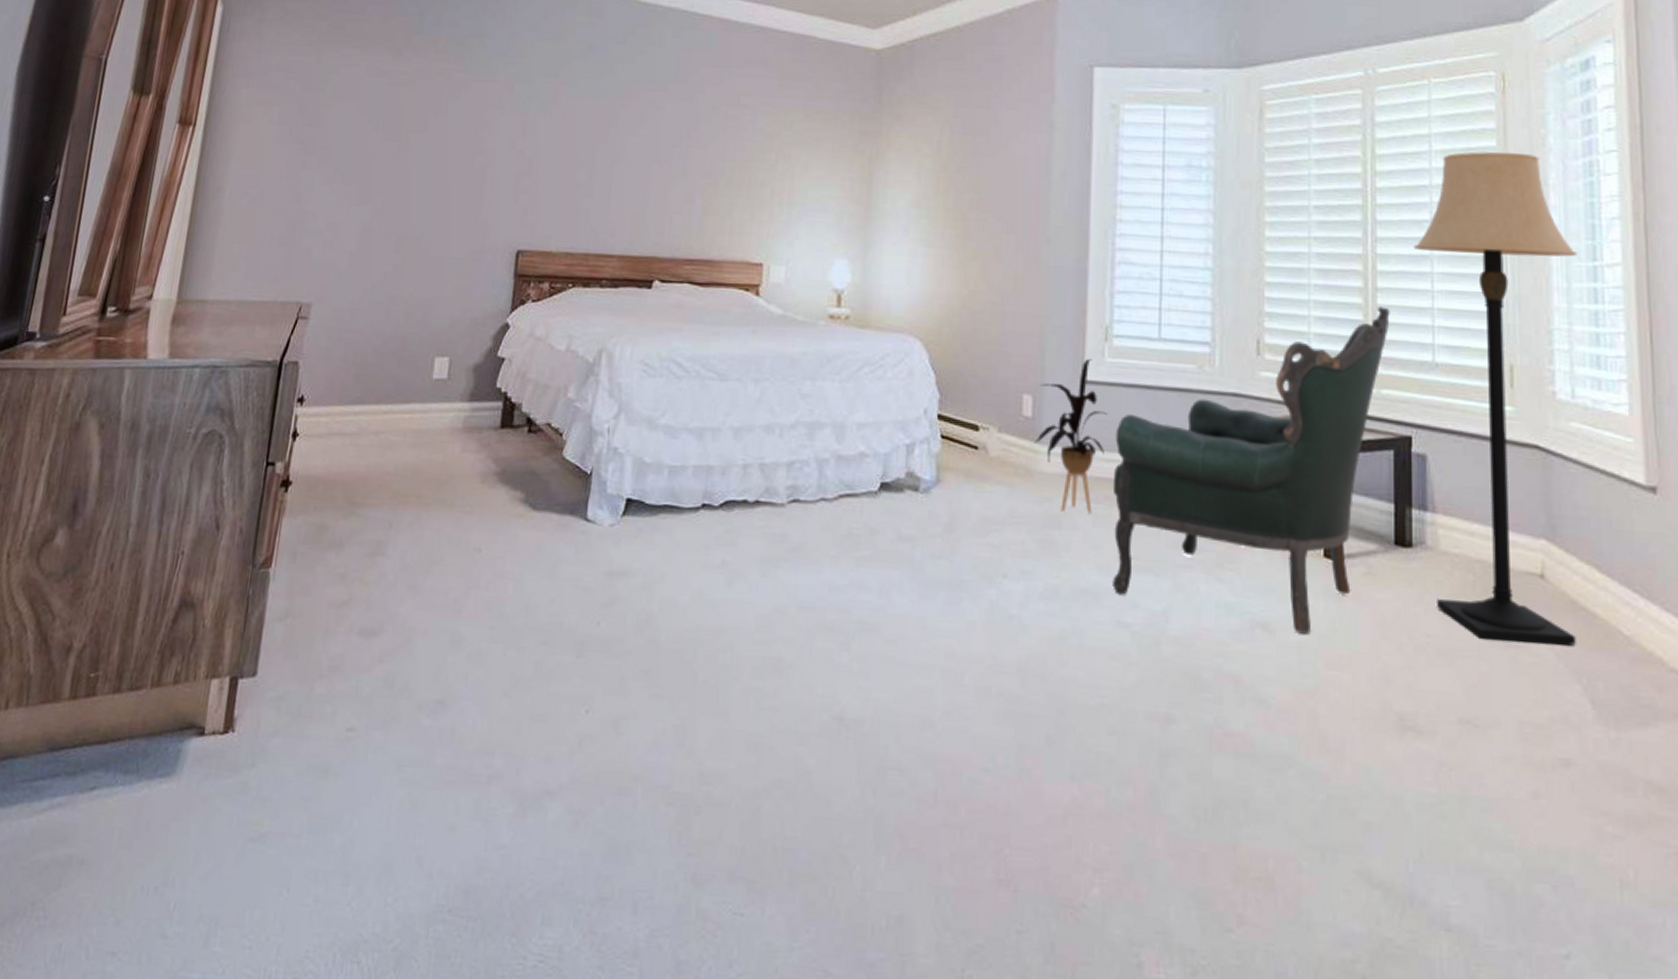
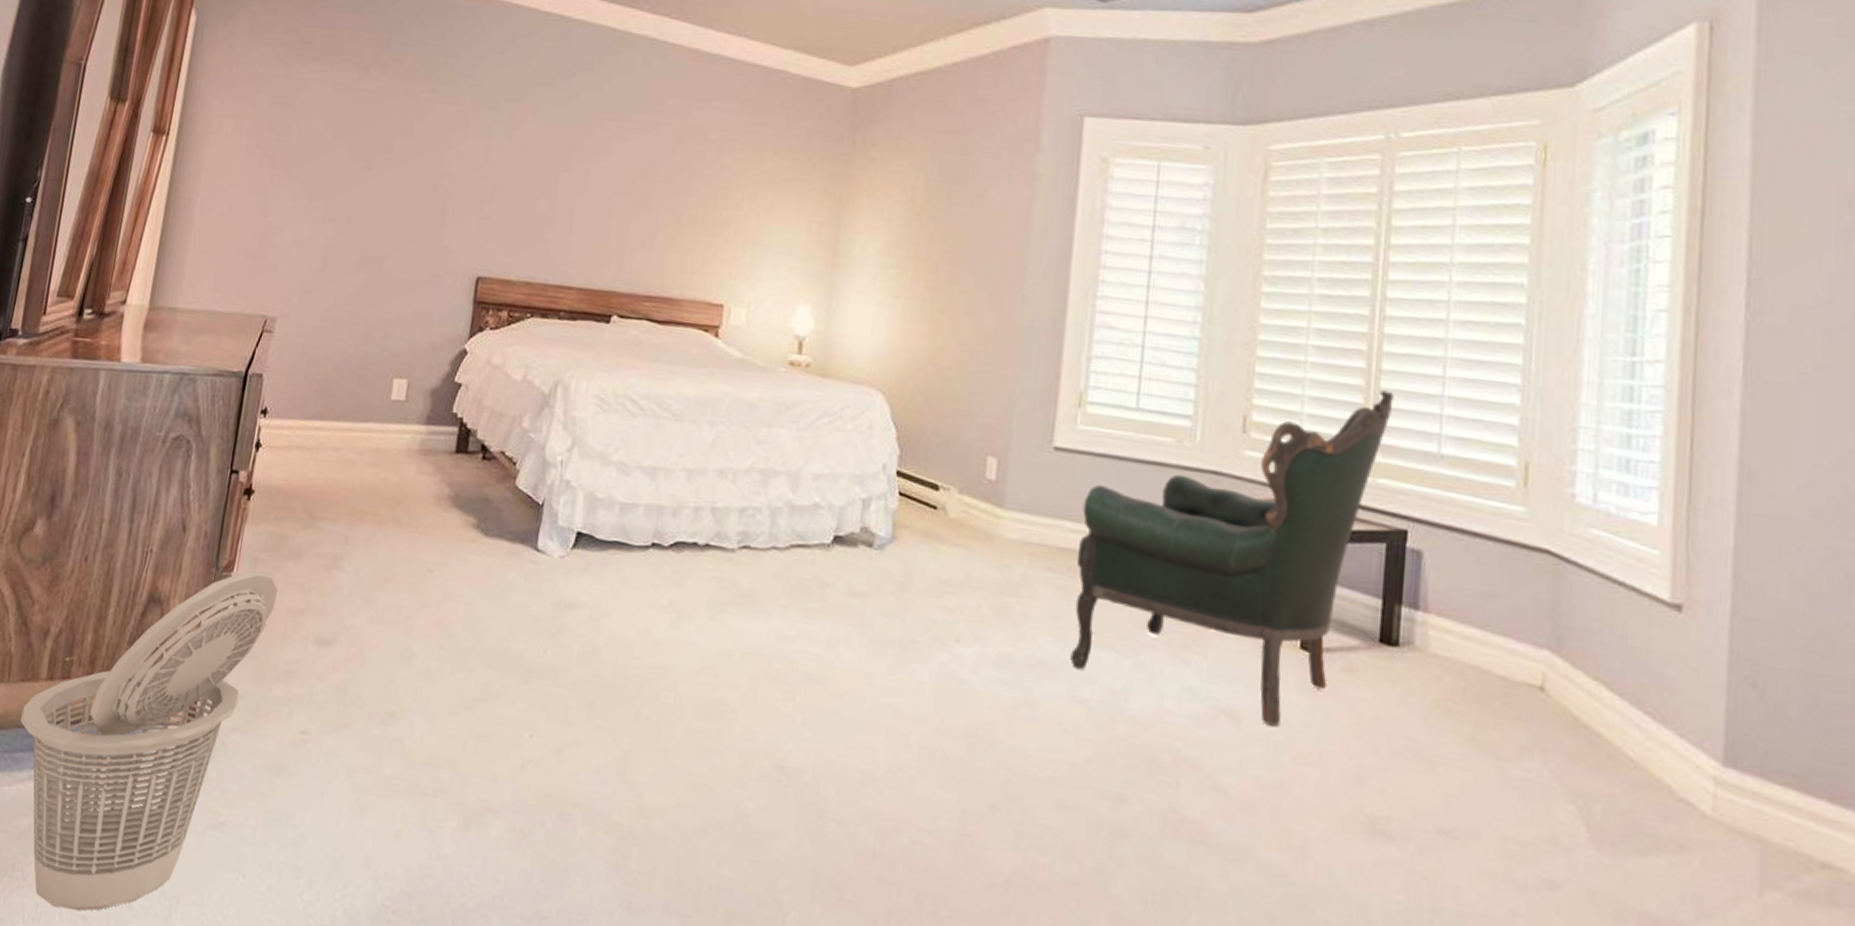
laundry basket: none [40,565,319,947] -> present [20,570,278,911]
house plant: present [1035,358,1107,514] -> none [997,424,1076,584]
lamp: present [1413,151,1577,646] -> none [1421,229,1614,765]

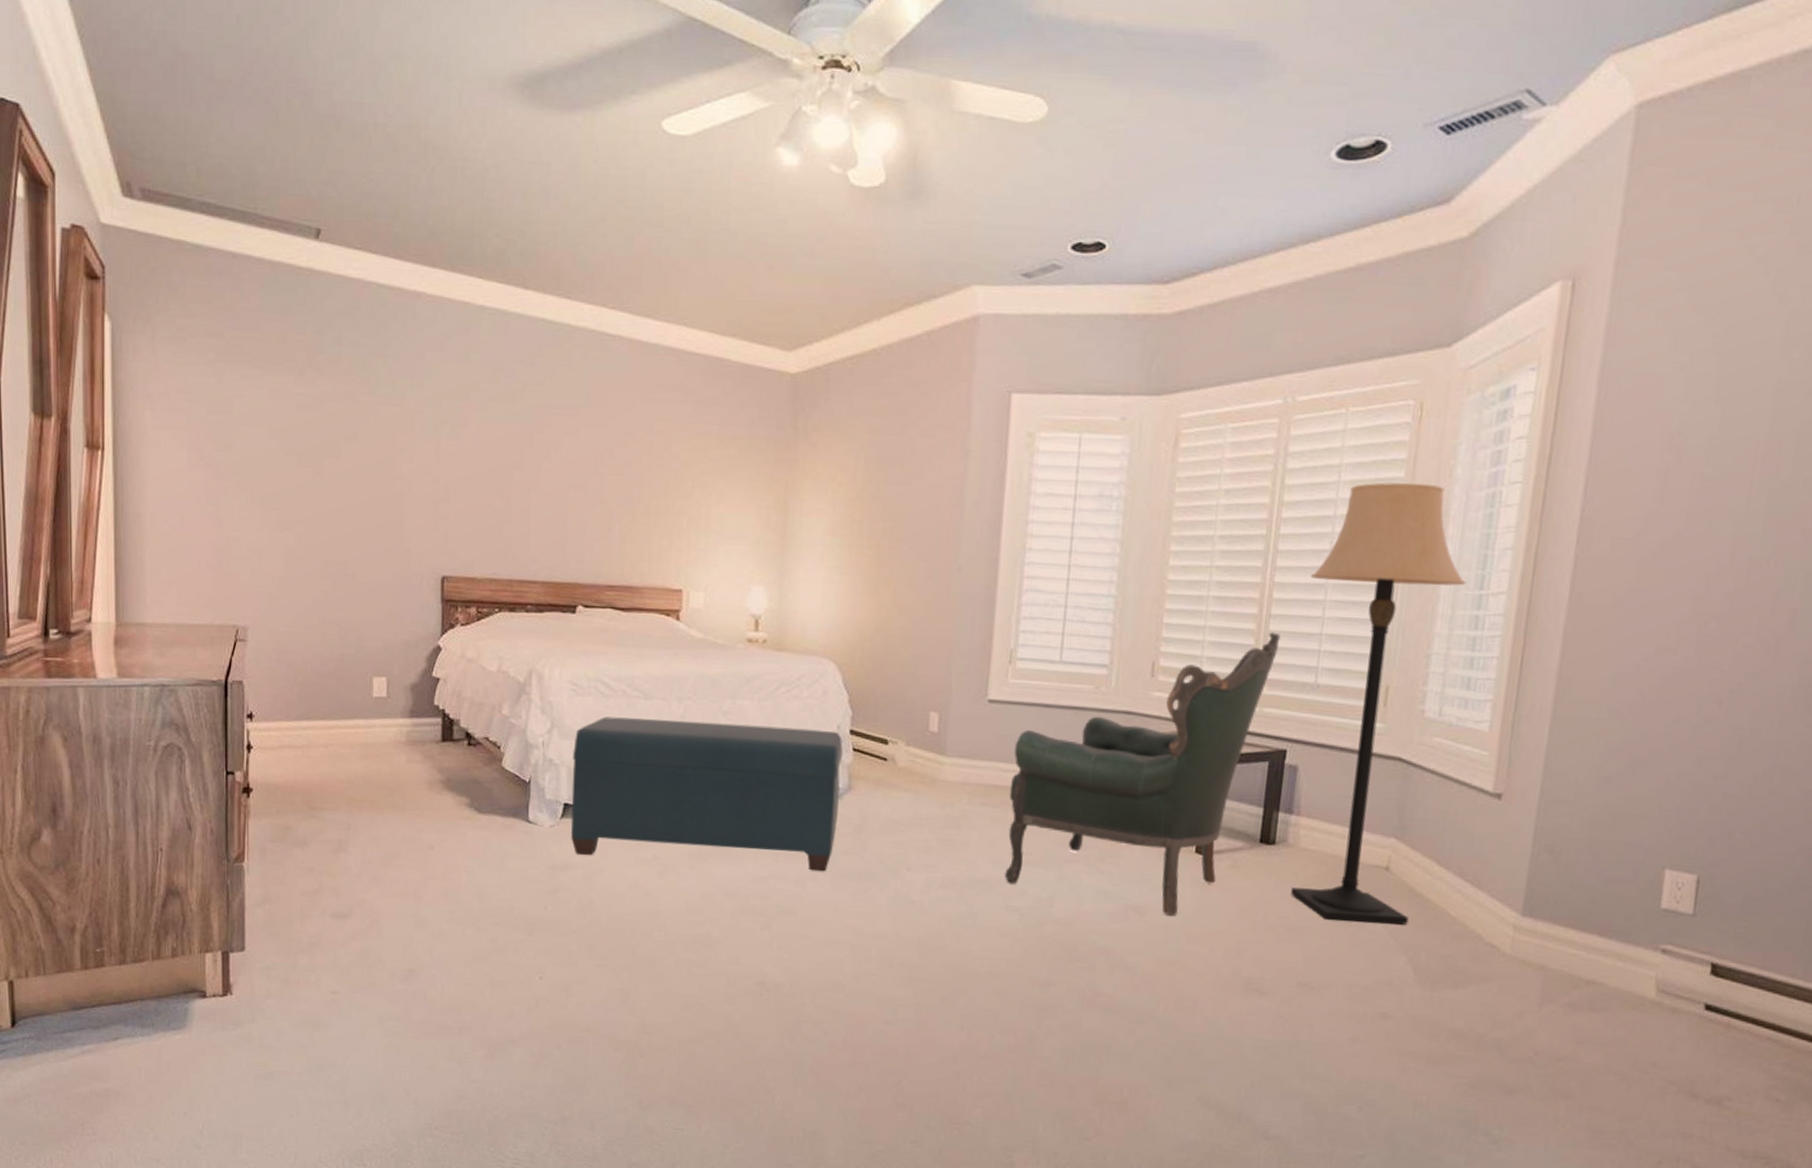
laundry basket: present [20,570,278,911] -> none [63,860,289,1155]
bench: none [581,437,889,634] -> present [571,716,843,871]
lamp: none [1421,229,1614,765] -> present [1291,482,1466,925]

